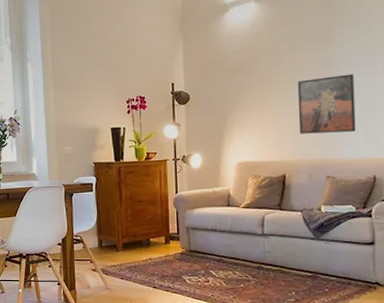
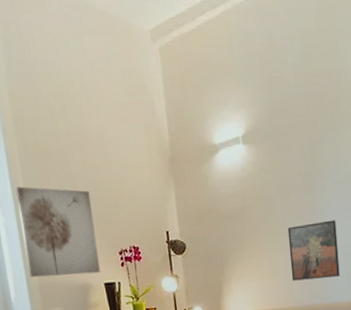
wall art: none [44,45,108,121] -> present [14,186,100,278]

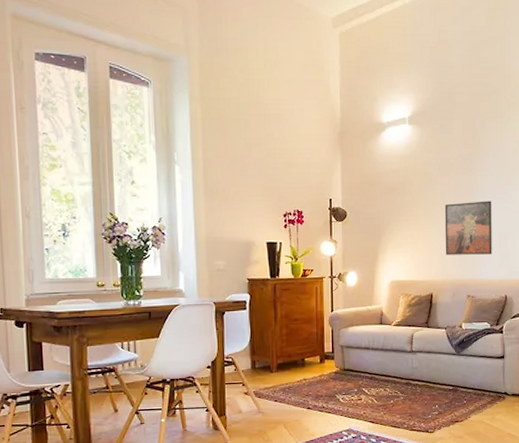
wall art: present [14,186,100,278] -> none [194,148,264,232]

